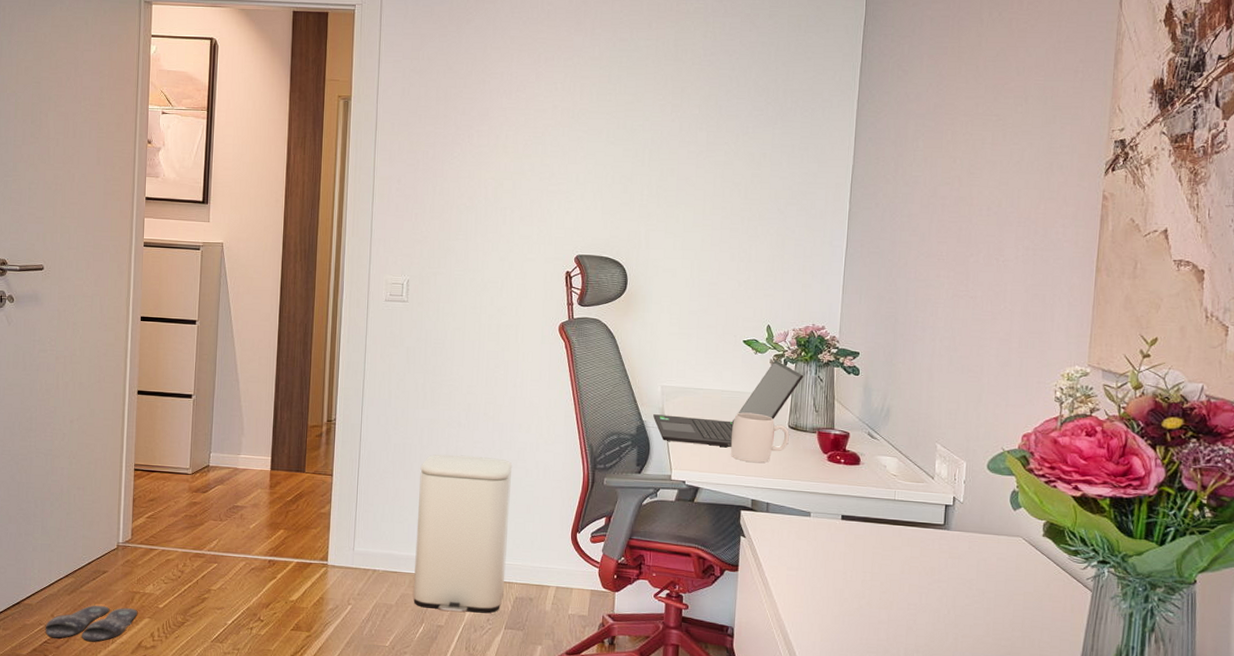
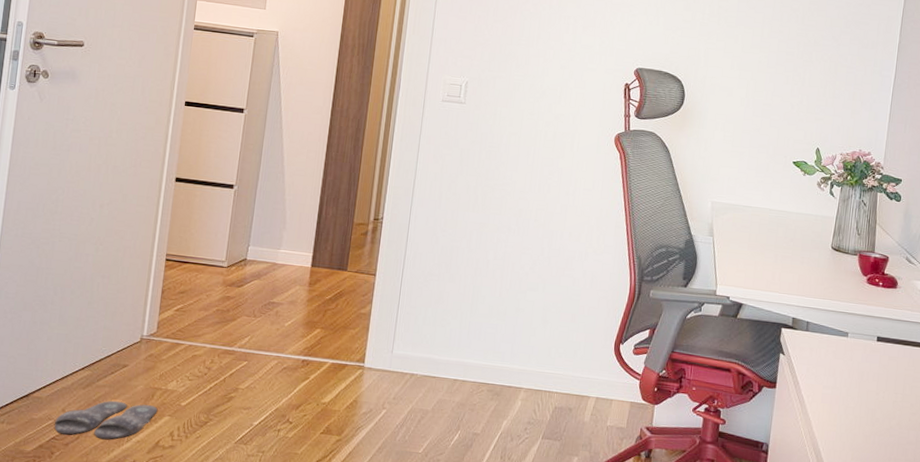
pedal bin: present [413,454,513,613] -> none [450,259,560,422]
laptop: present [653,360,804,447] -> none [702,182,849,265]
mug: present [730,412,789,463] -> none [775,231,832,283]

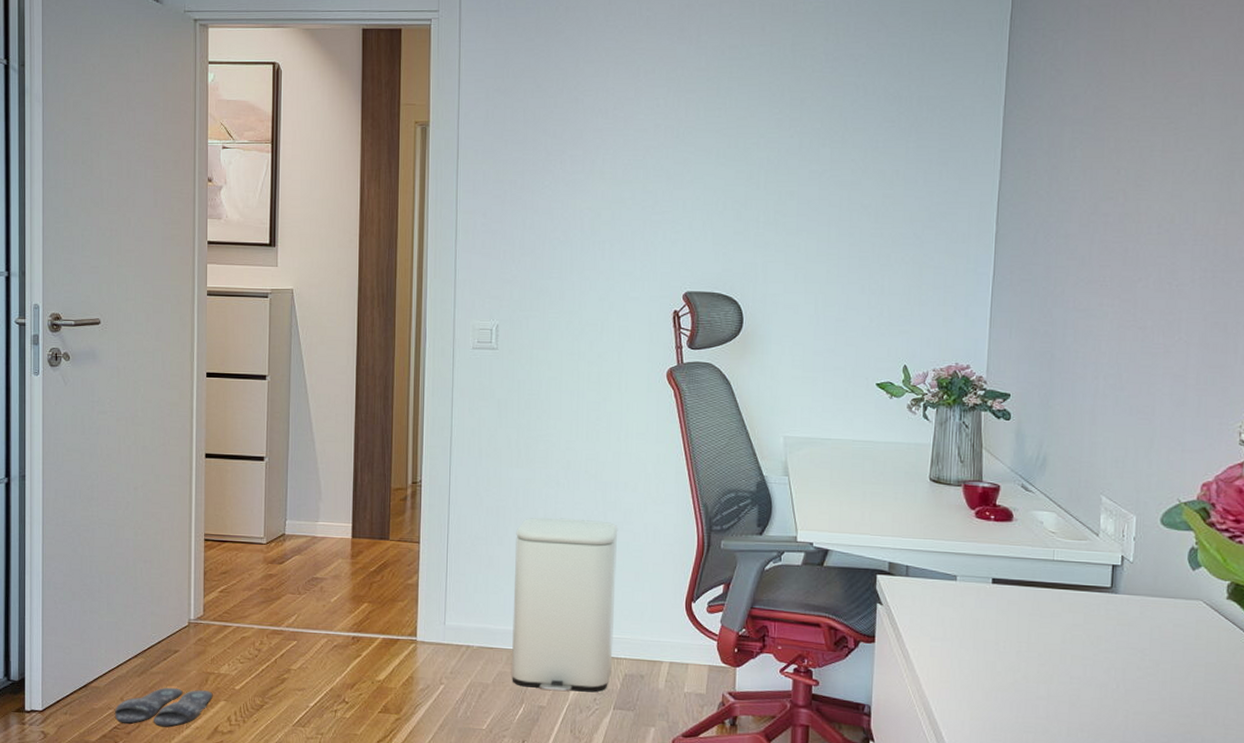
pedal bin: none [450,259,560,422] -> present [512,517,618,692]

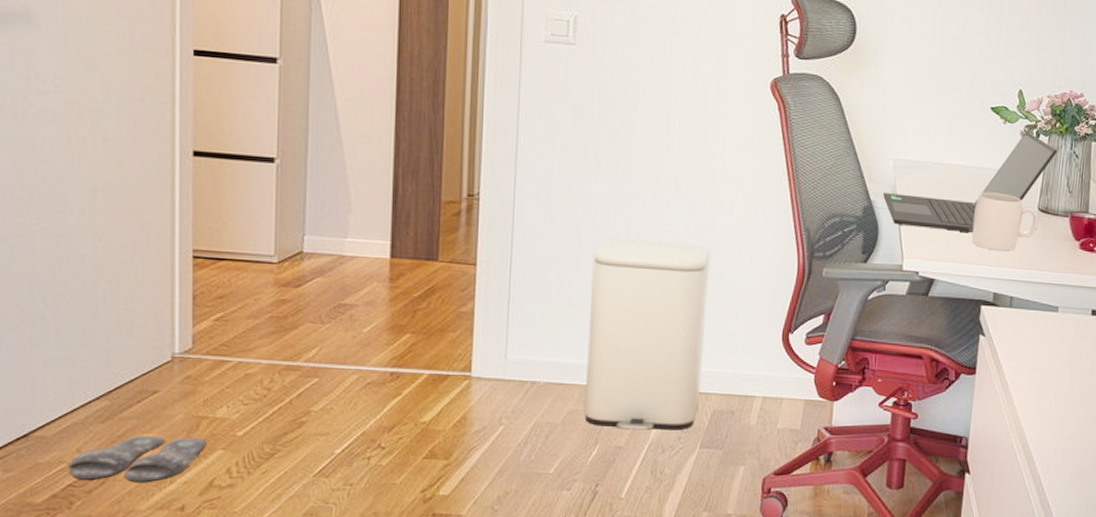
laptop: none [775,405,947,504] -> present [883,131,1058,232]
mug: none [863,464,931,522] -> present [972,192,1039,251]

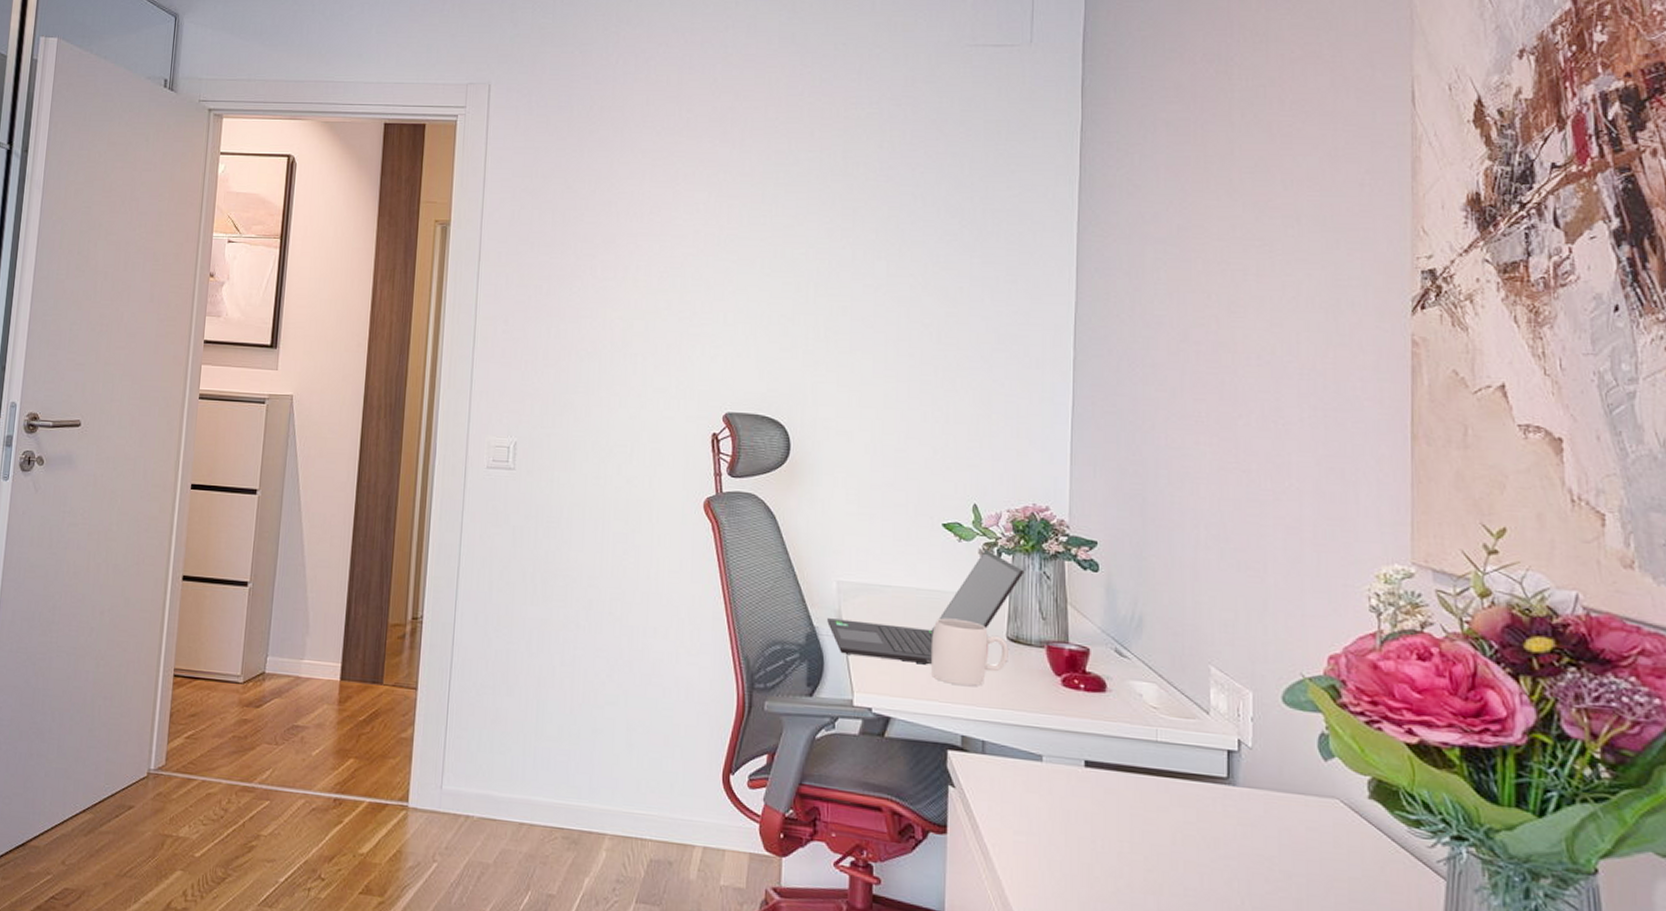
slippers: present [68,435,206,483] -> none [53,850,169,900]
pedal bin: present [585,239,711,431] -> none [517,665,646,880]

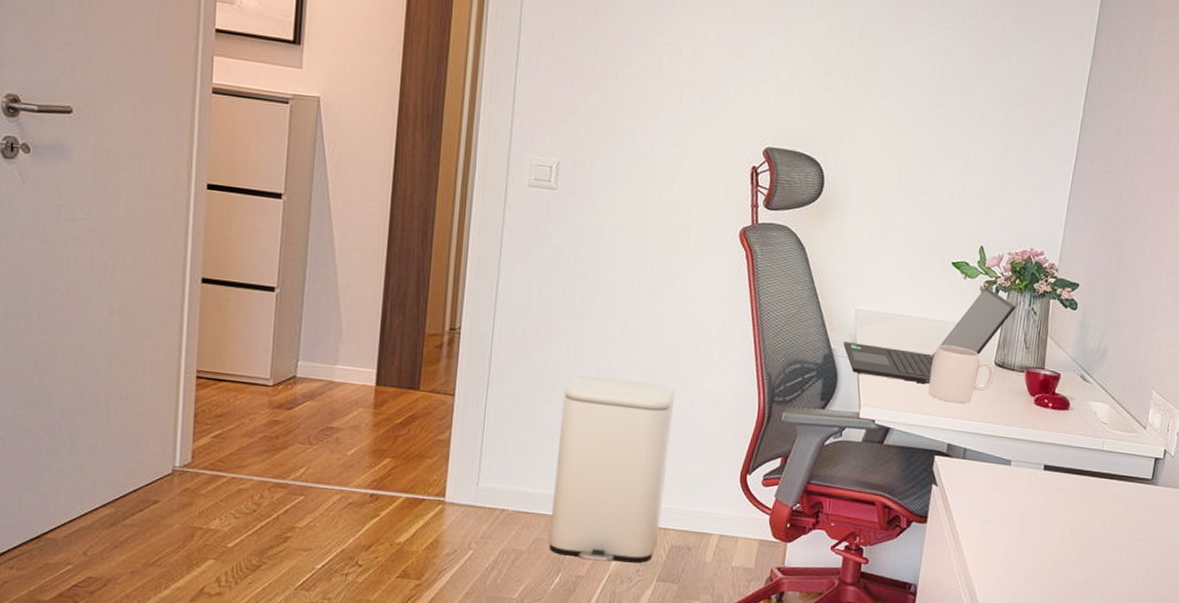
pedal bin: none [517,665,646,880] -> present [549,376,676,563]

